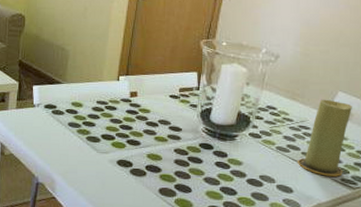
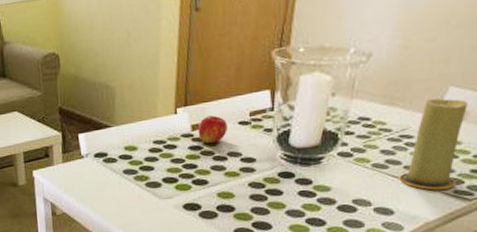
apple: none [135,86,160,111] -> present [197,115,227,144]

